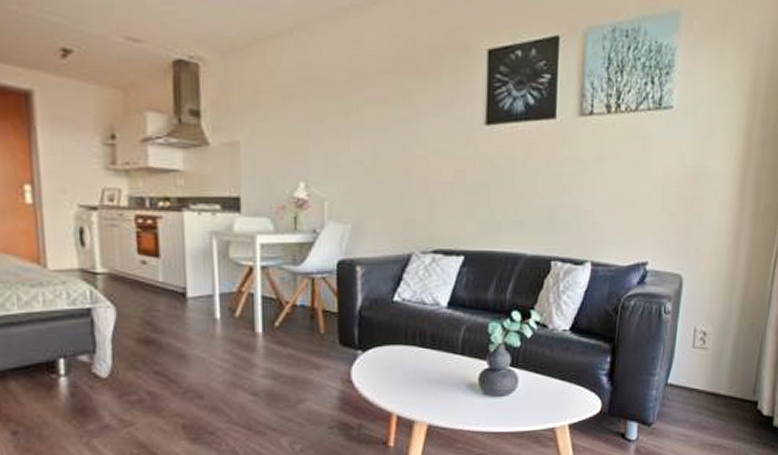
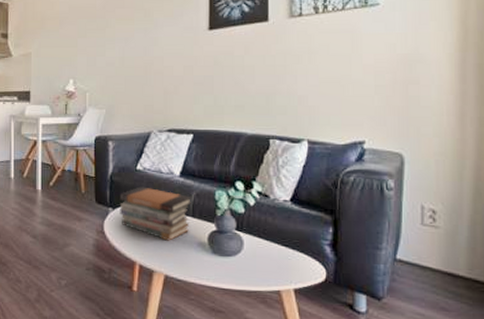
book stack: none [371,322,462,385] -> present [119,186,192,241]

